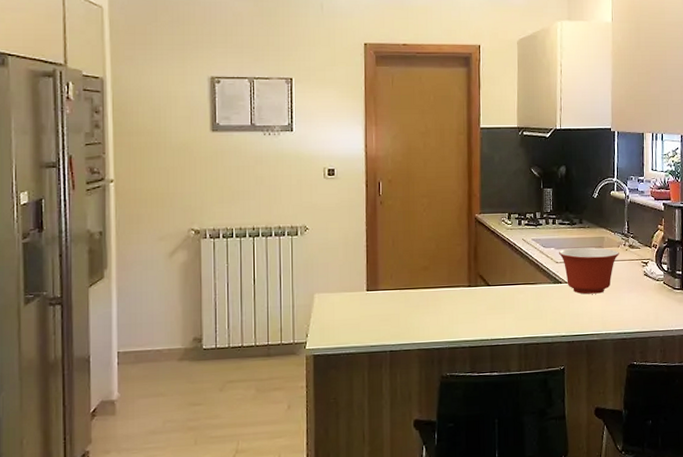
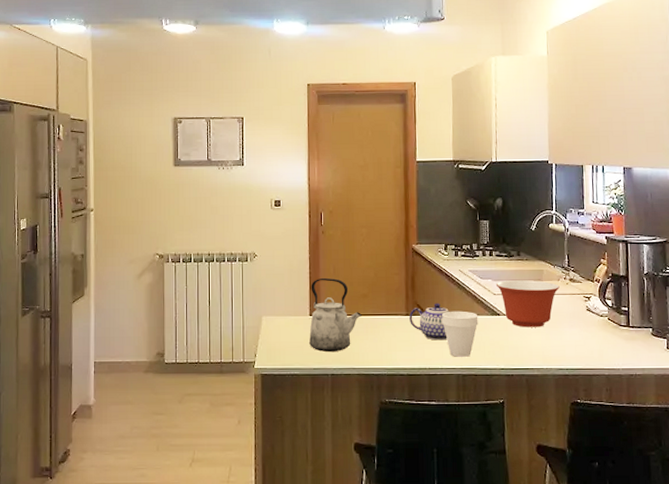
kettle: none [366,250,423,328] -> present [309,277,362,352]
teapot: none [472,273,512,311] -> present [409,303,449,341]
cup: none [504,280,541,327] -> present [441,311,479,357]

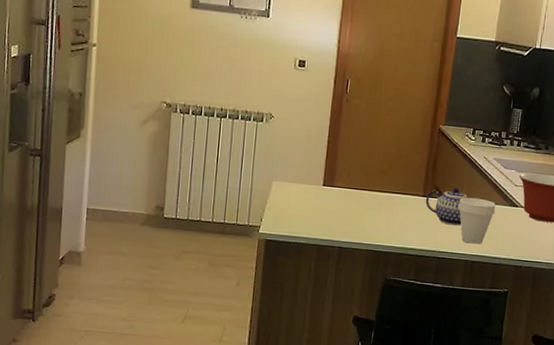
kettle: present [309,277,362,352] -> none [319,148,378,225]

